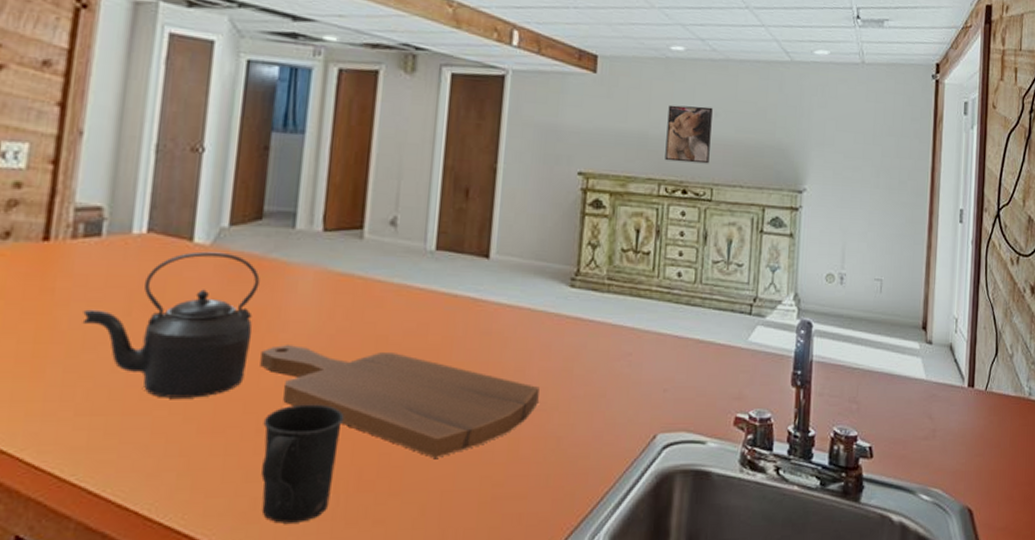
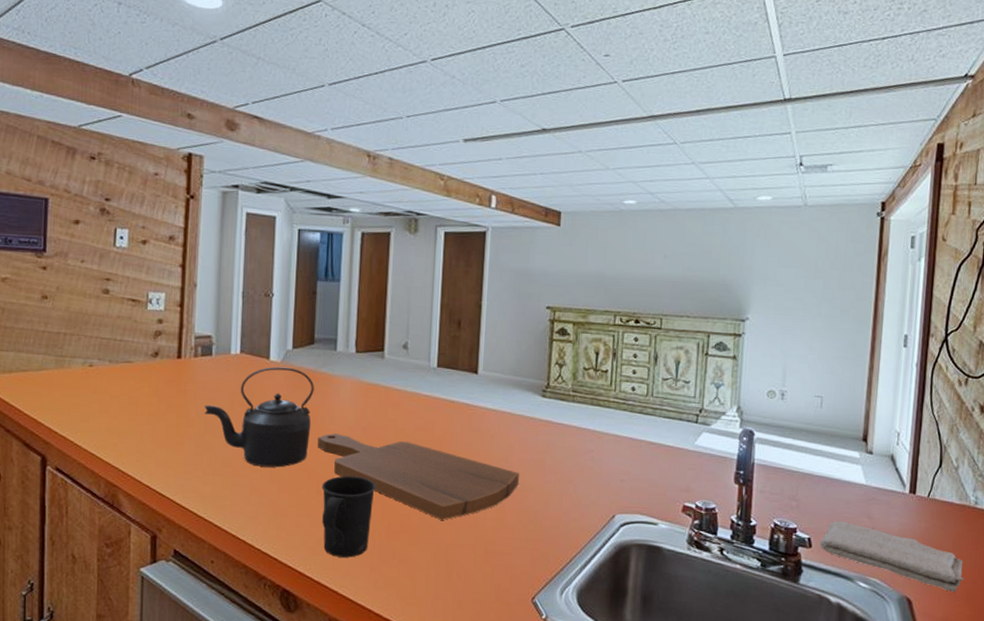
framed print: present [665,105,713,164] -> none [619,250,662,298]
washcloth: none [881,424,1021,497] -> present [820,521,964,592]

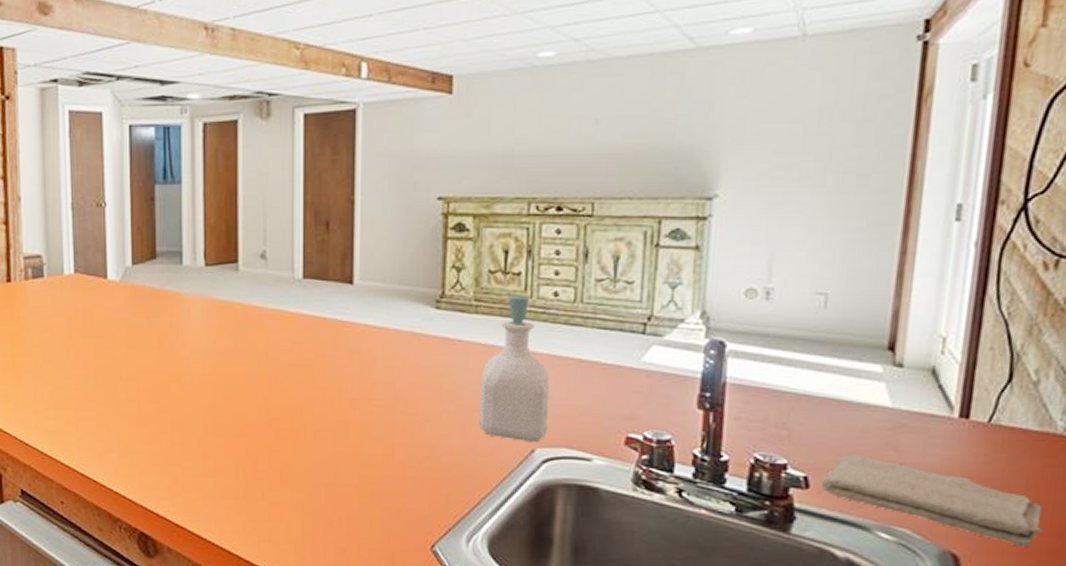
kettle: present [204,366,314,468] -> none [40,286,160,400]
cutting board: present [317,433,519,520] -> none [168,360,410,457]
mug: present [321,475,376,558] -> none [175,407,238,499]
soap bottle: none [572,388,628,510] -> present [479,295,550,443]

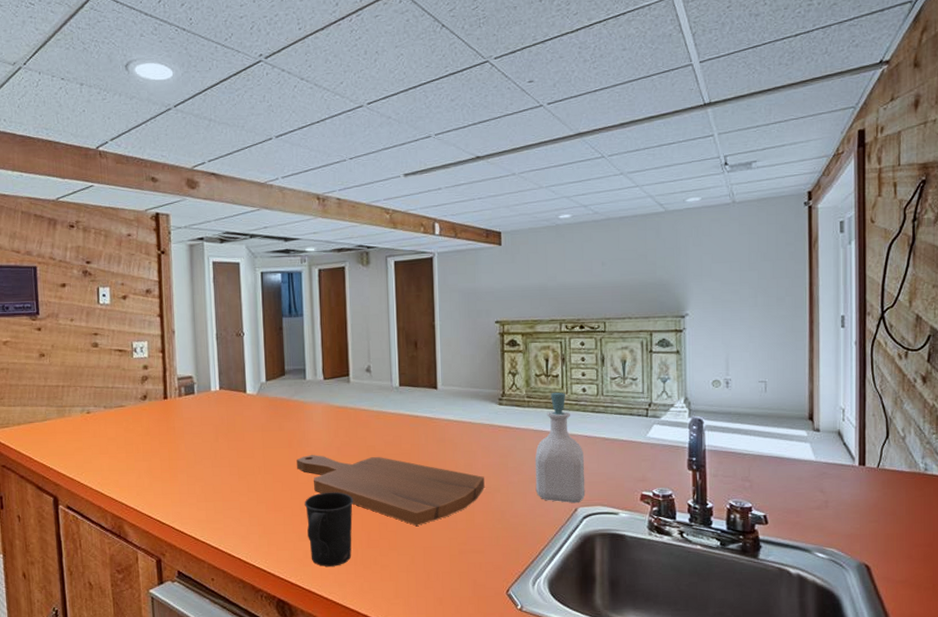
cutting board: none [168,360,410,457] -> present [297,455,485,526]
mug: none [175,407,238,499] -> present [304,492,354,567]
washcloth: present [821,454,1043,547] -> none [775,497,920,556]

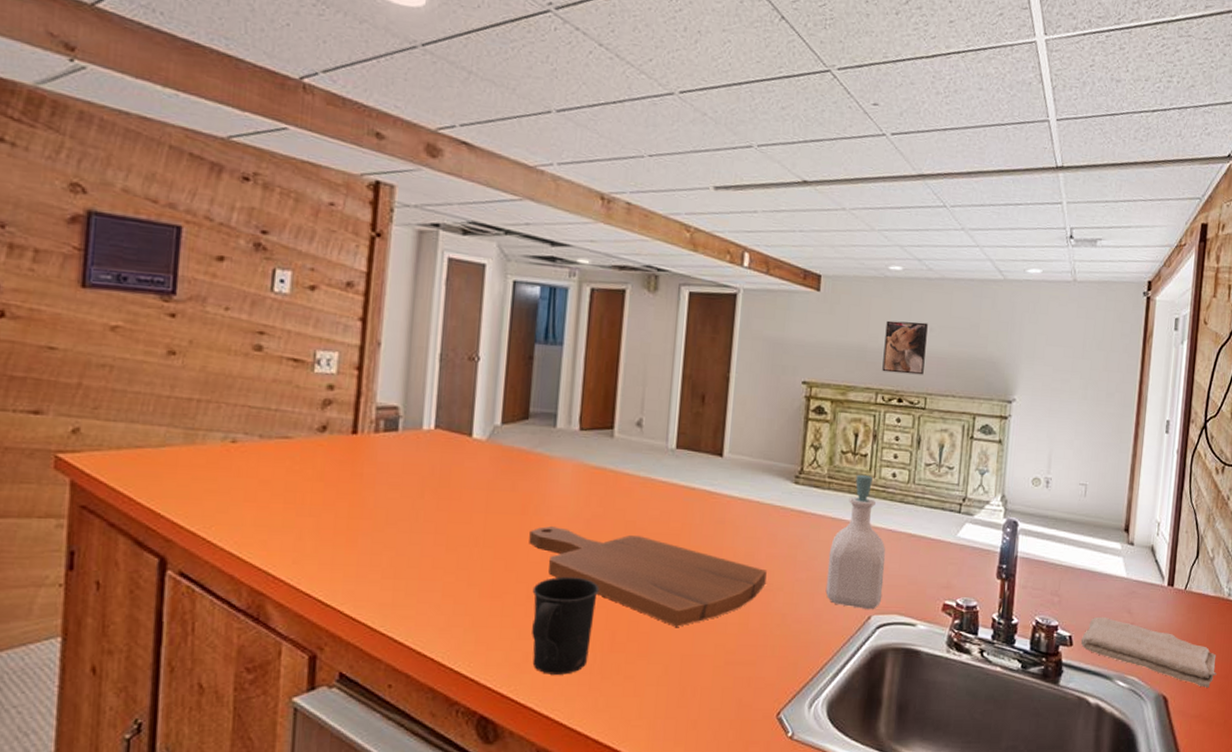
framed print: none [562,258,600,305] -> present [882,320,928,375]
washcloth: none [775,497,920,556] -> present [1081,616,1217,688]

